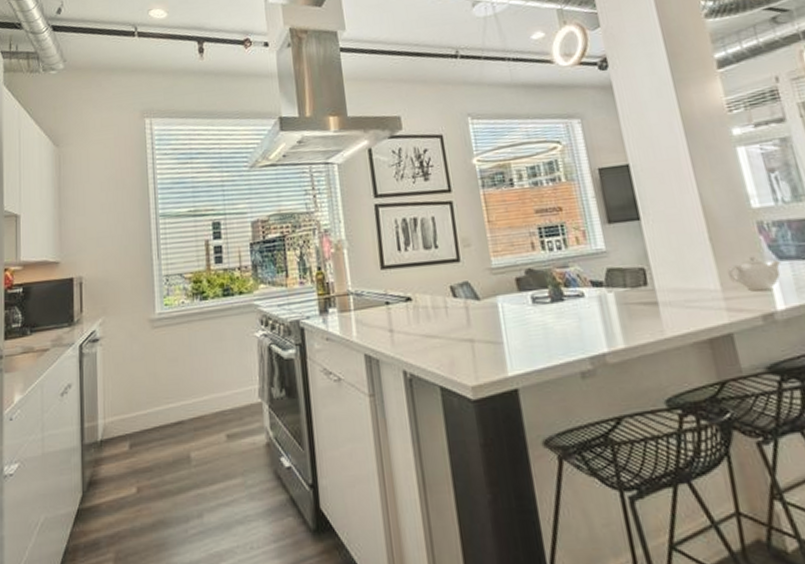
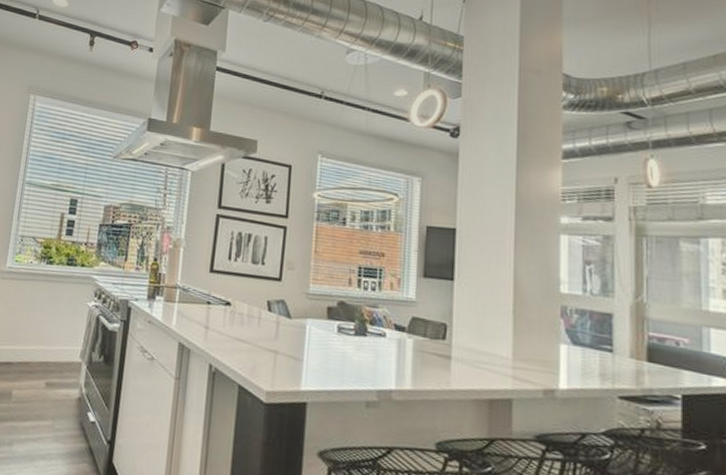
teapot: present [727,256,782,292] -> none [521,335,574,369]

